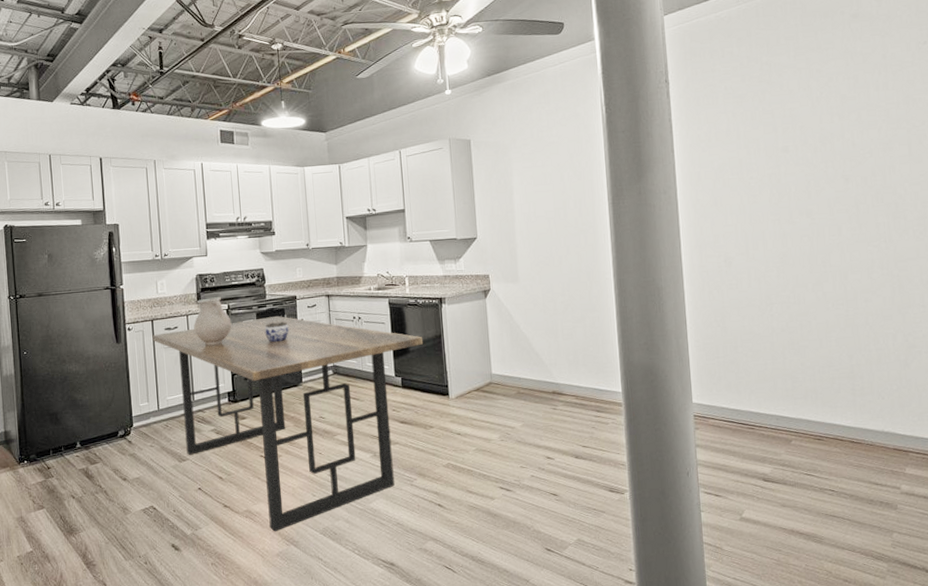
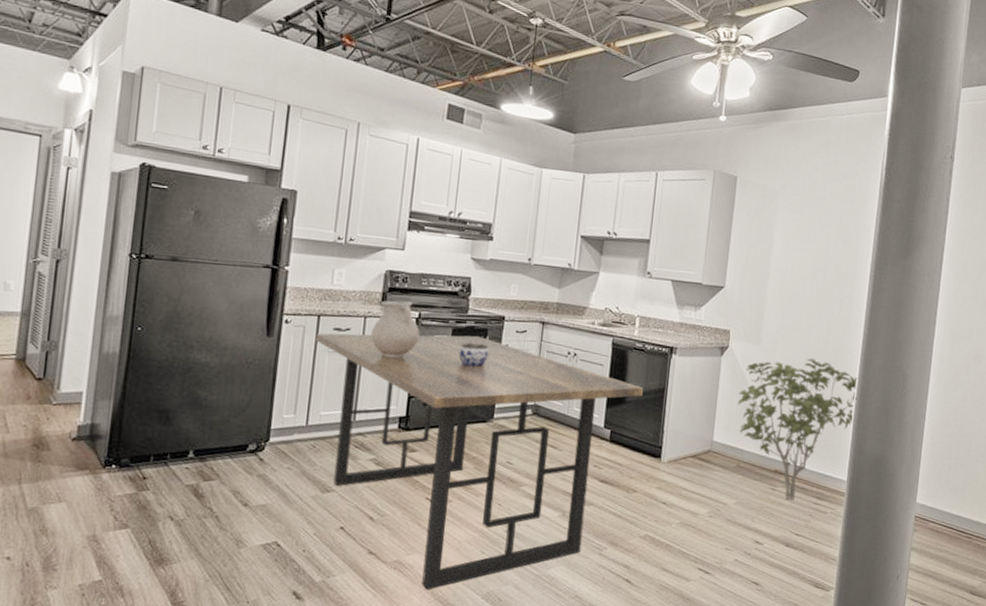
shrub: none [506,287,619,416] -> present [738,358,858,500]

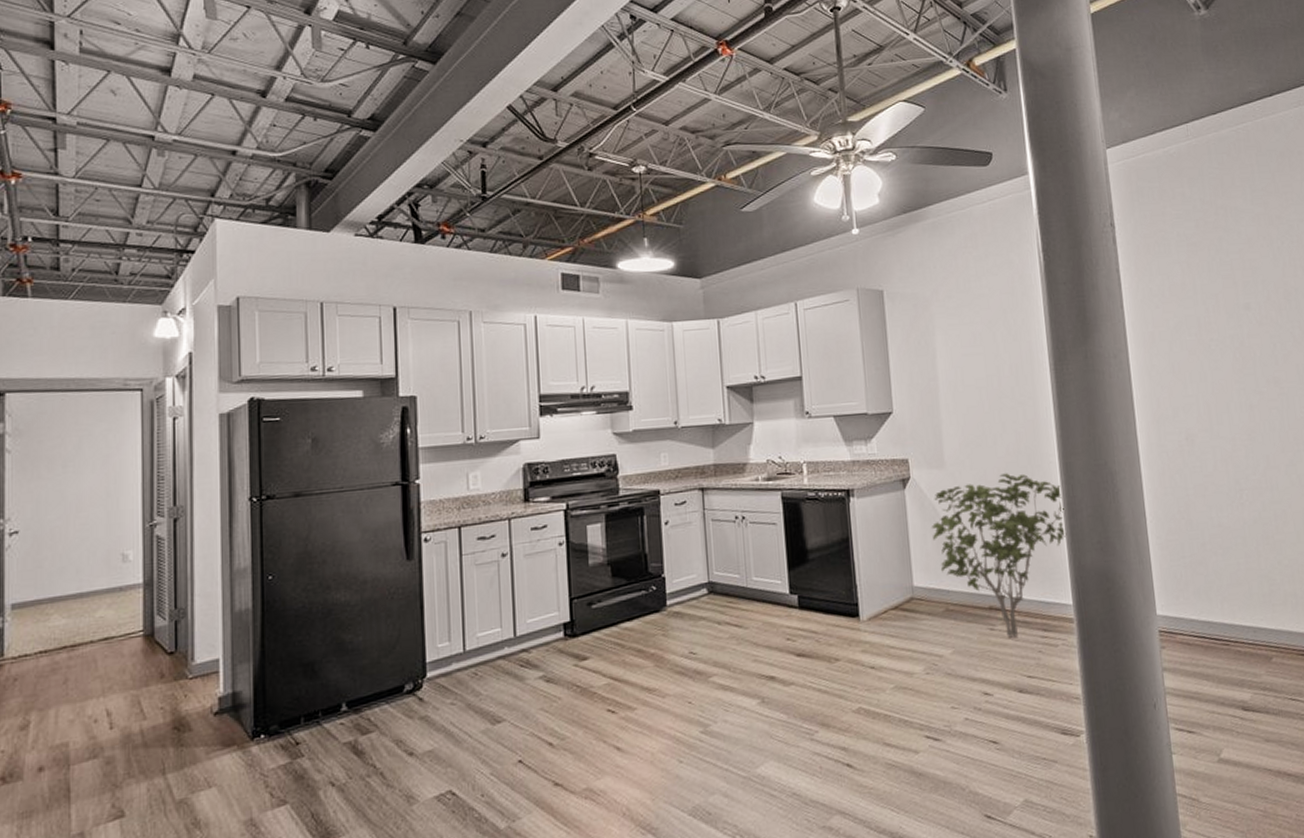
dining table: present [315,333,643,590] -> none [459,517,825,817]
vase: present [371,300,420,359] -> none [518,493,571,560]
jar: present [459,342,490,367] -> none [616,525,650,553]

